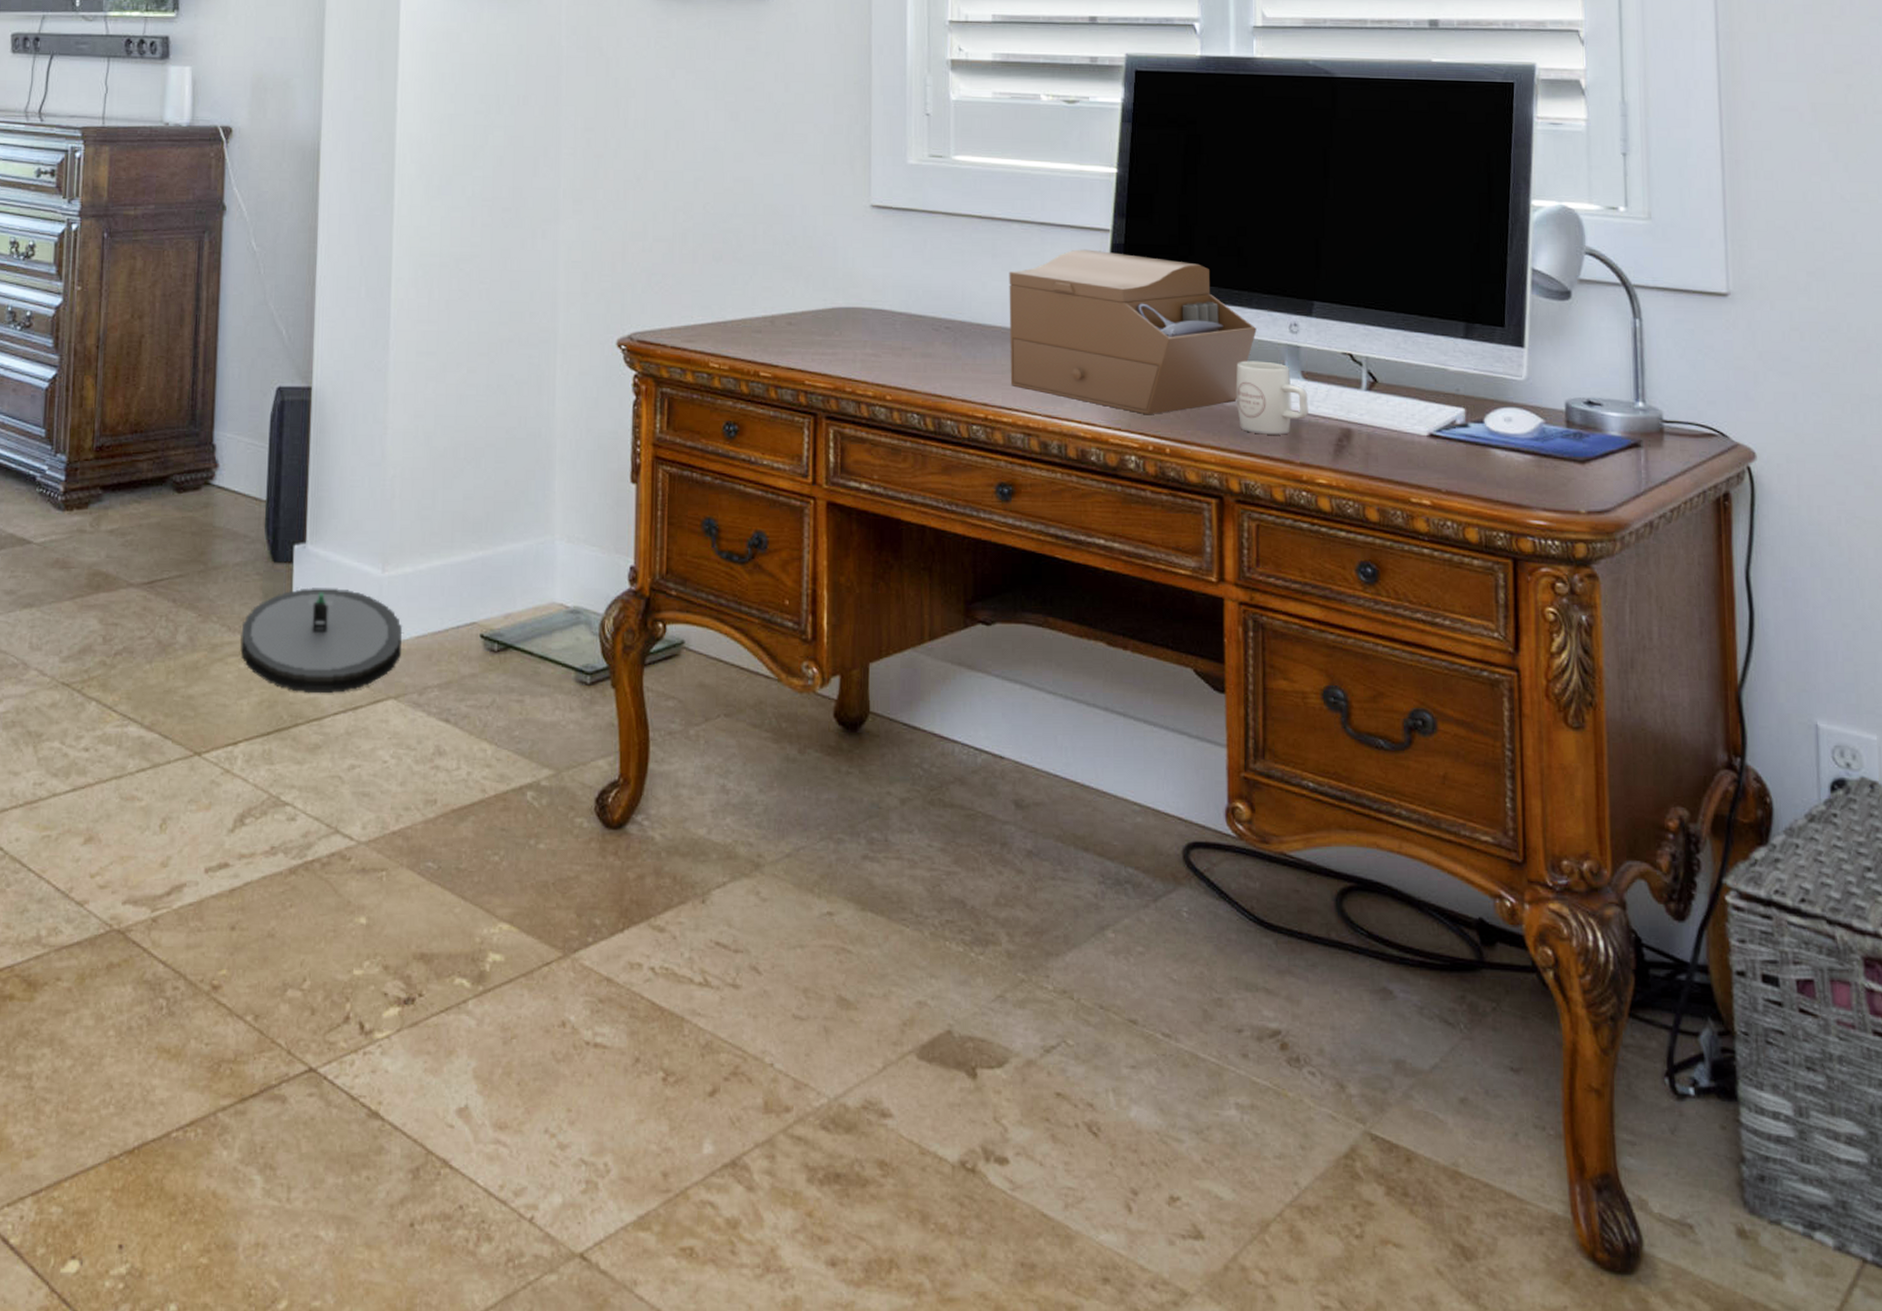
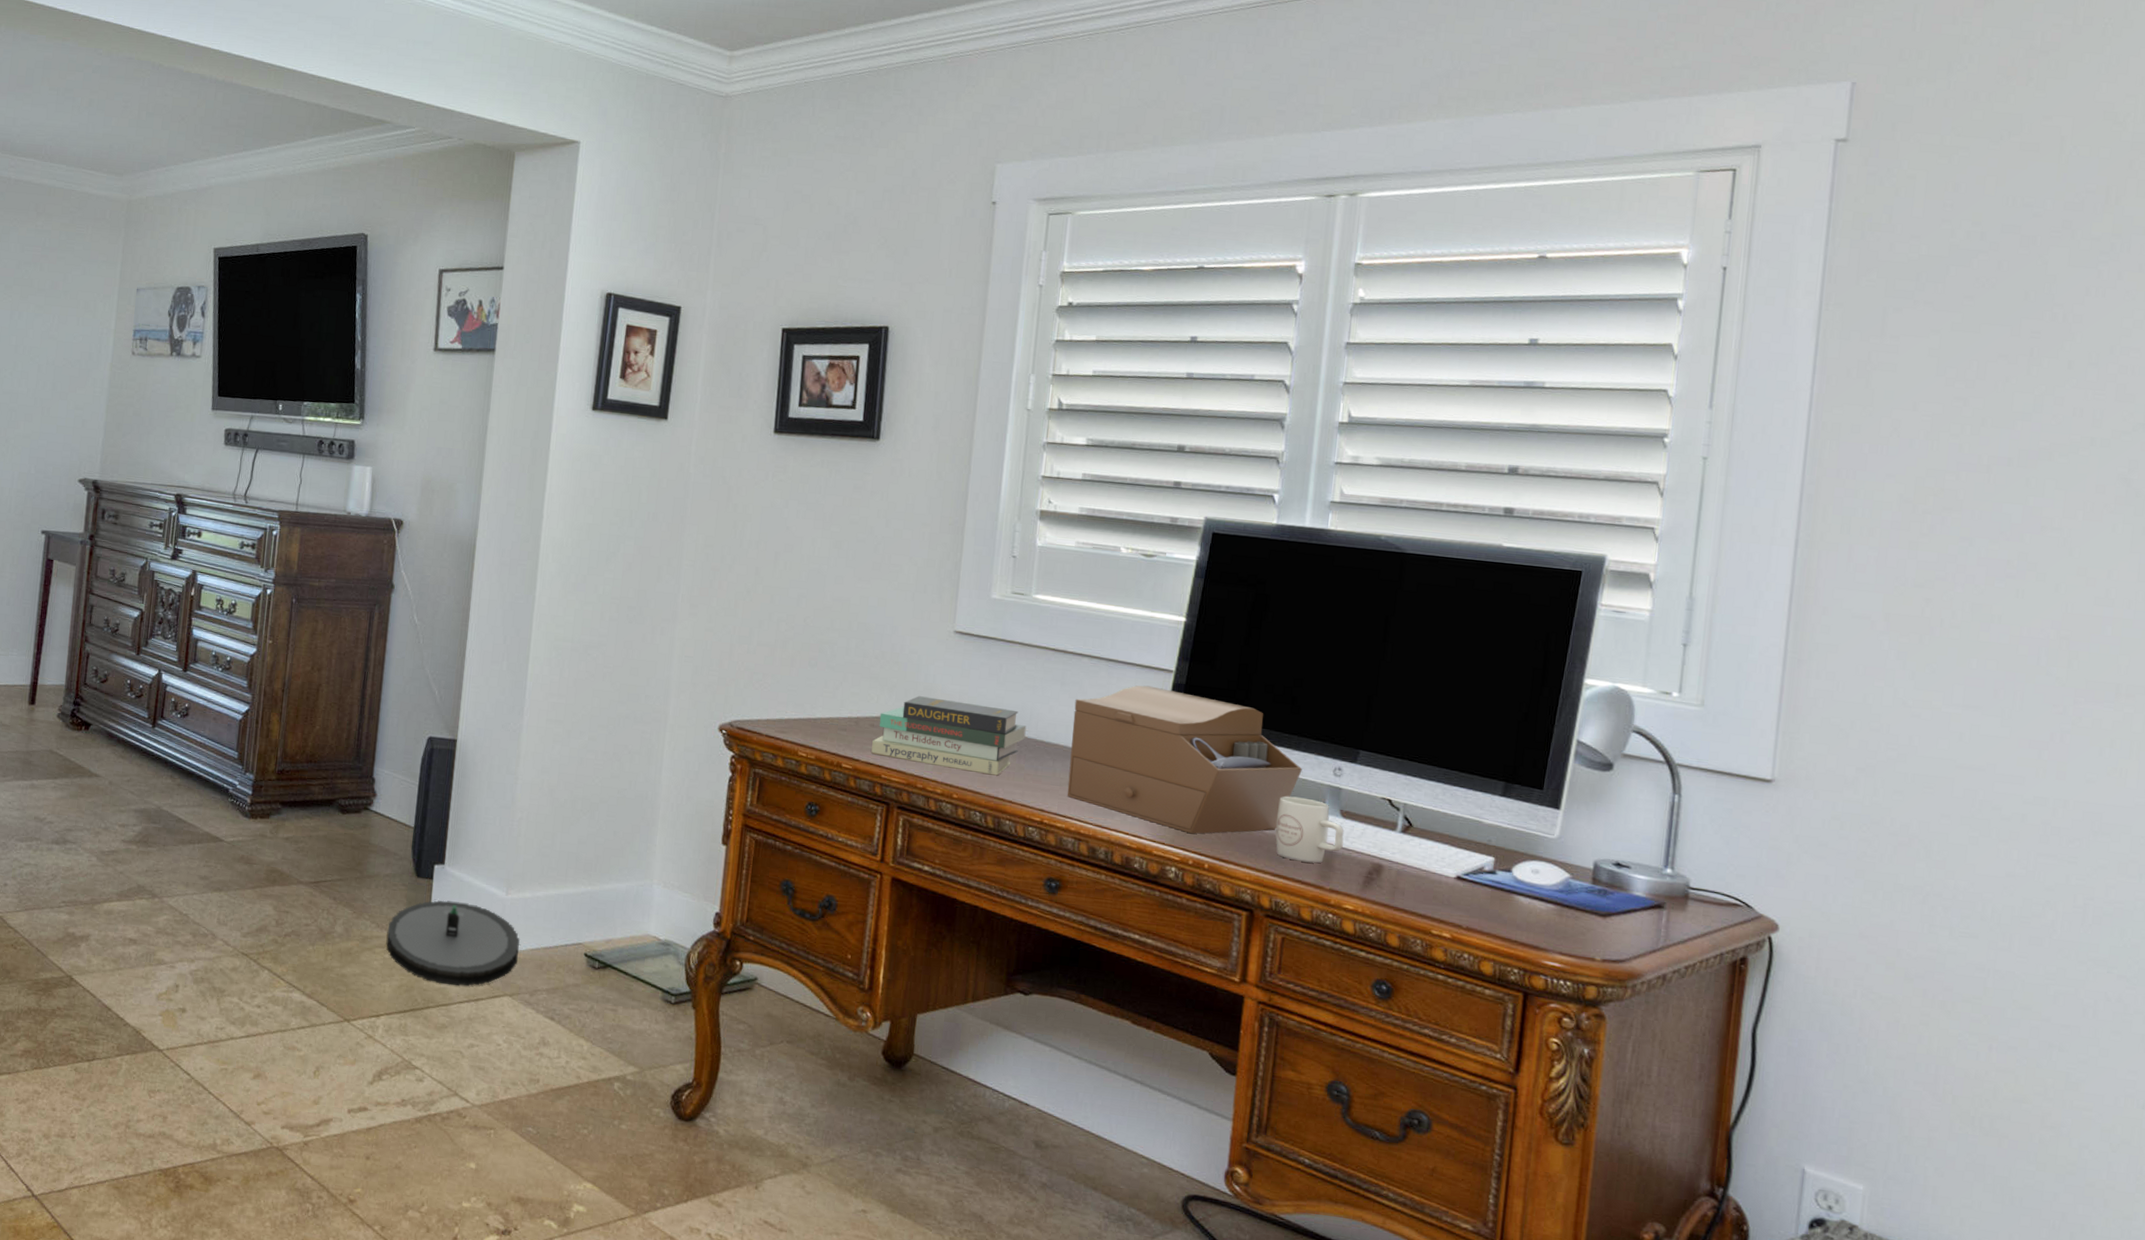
books: none [791,284,959,369] -> present [871,696,1027,776]

